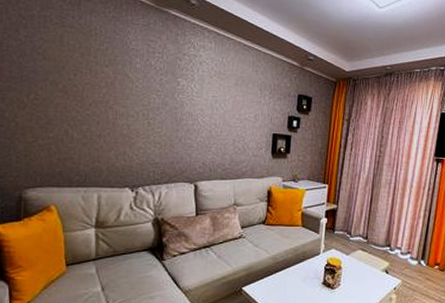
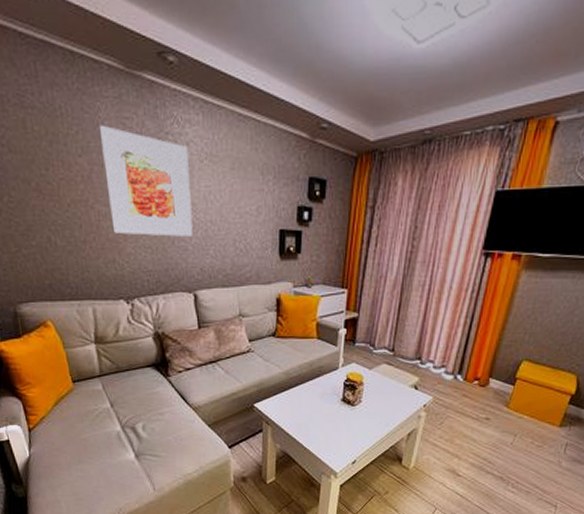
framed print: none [127,44,200,135] -> present [100,124,193,237]

